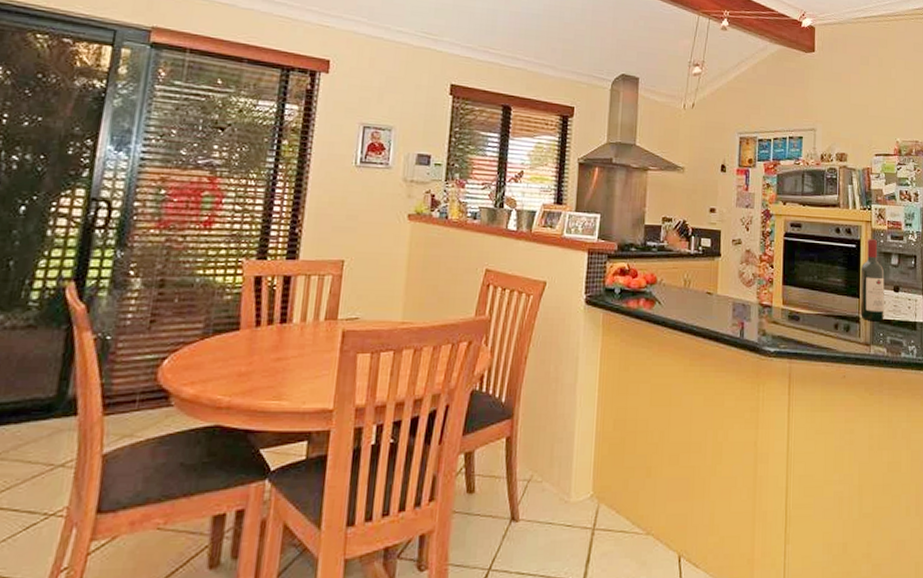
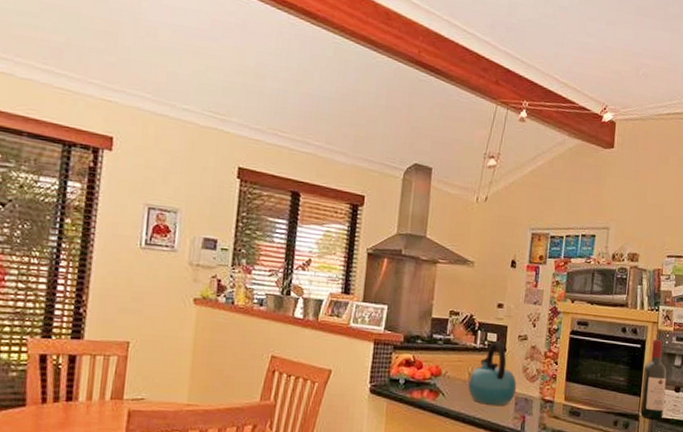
kettle: none [684,245,734,312] -> present [468,340,517,406]

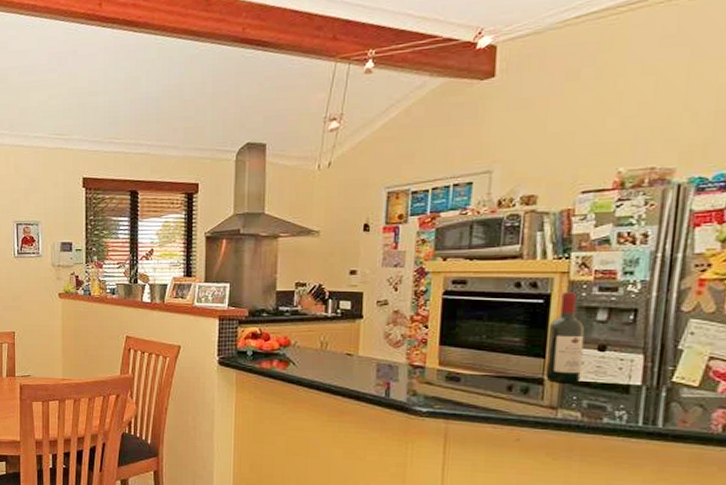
kettle: present [468,340,517,406] -> none [321,308,378,373]

